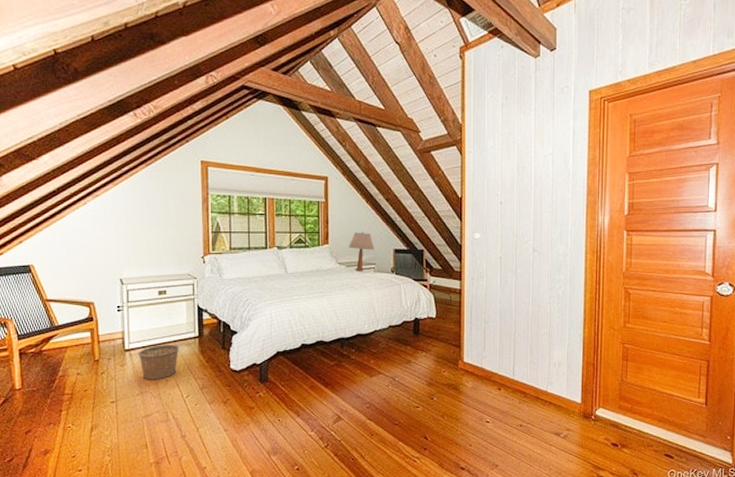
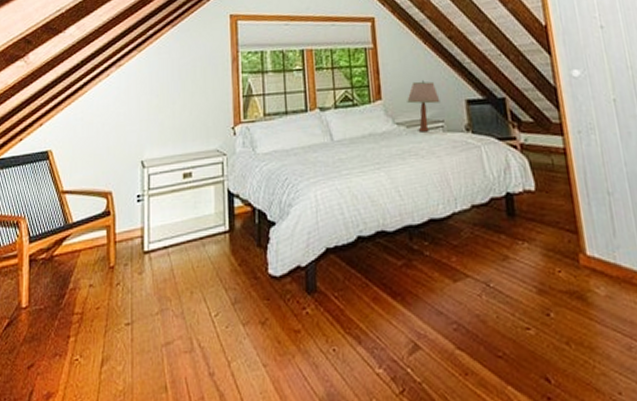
basket: present [137,344,180,380] -> none [158,243,207,293]

